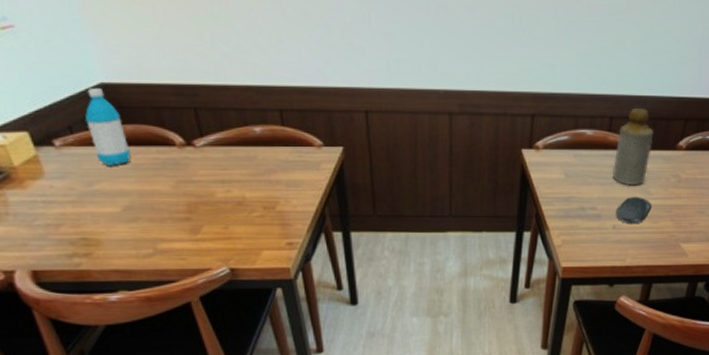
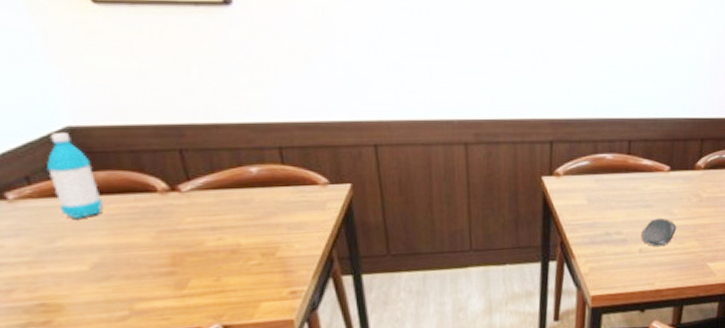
bottle: present [613,107,654,186] -> none [635,130,673,208]

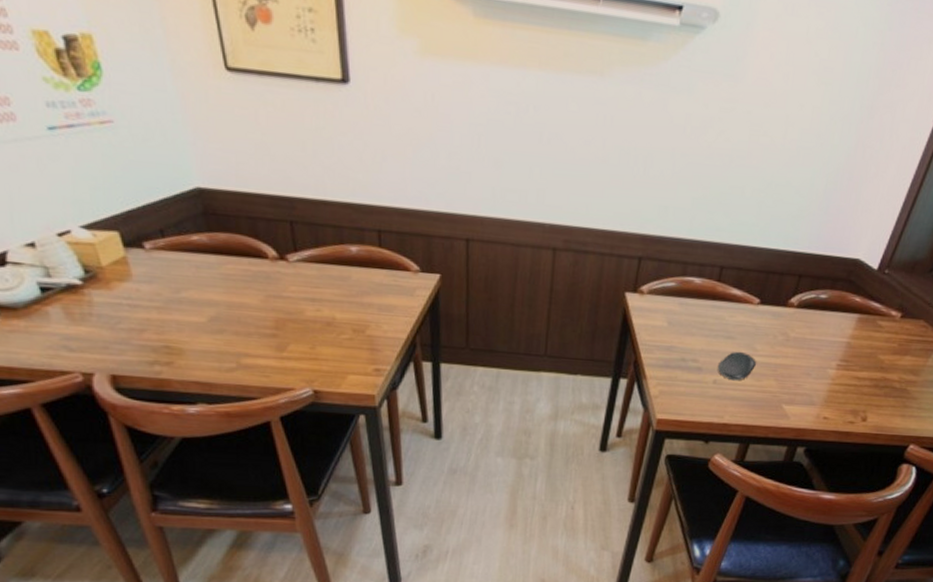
water bottle: present [47,131,102,219] -> none [178,191,221,274]

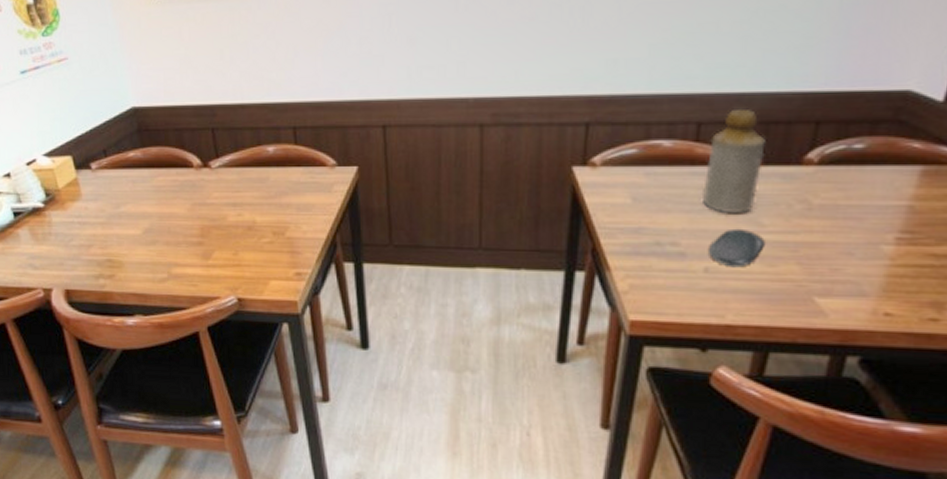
bottle: none [718,259,765,341] -> present [703,108,765,214]

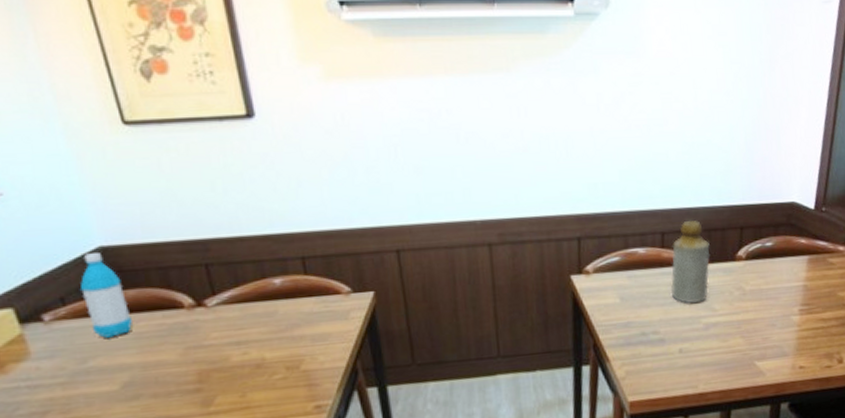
water bottle: none [118,111,153,188] -> present [80,251,132,338]
oval tray: present [709,228,765,268] -> none [681,314,718,347]

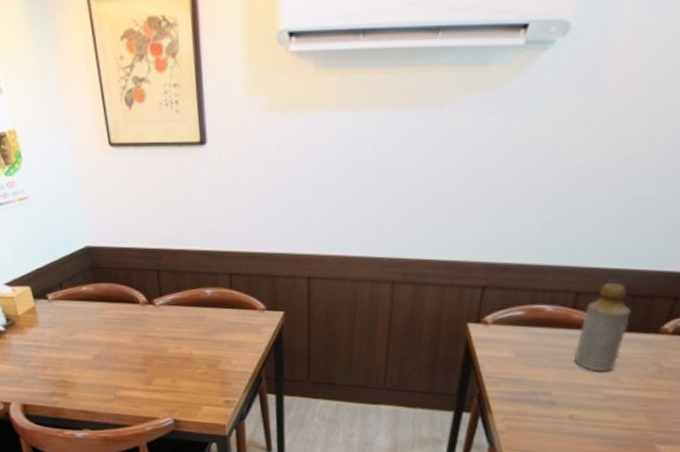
water bottle: present [80,251,132,338] -> none [73,250,103,319]

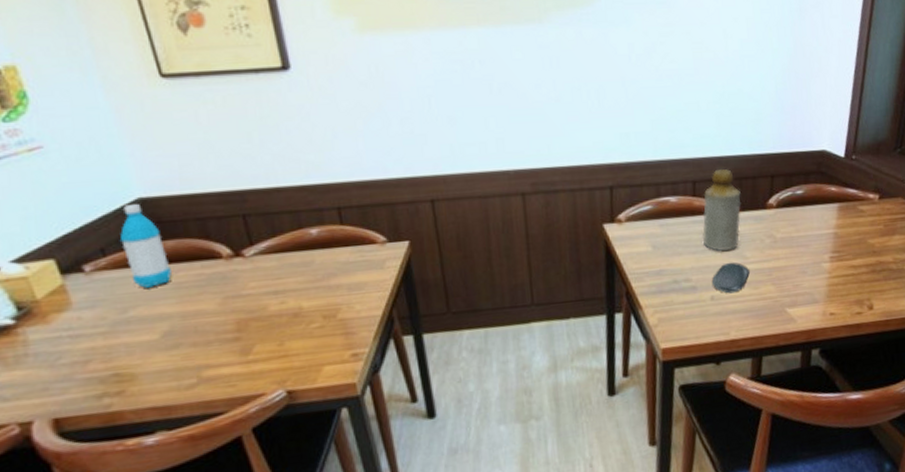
water bottle: none [73,250,103,319] -> present [120,203,171,288]
oval tray: none [575,383,621,417] -> present [712,262,750,294]

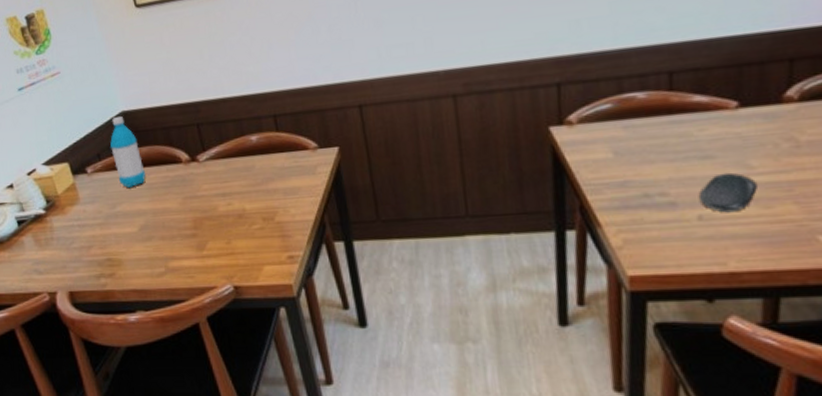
bottle: present [703,168,742,252] -> none [684,54,742,159]

